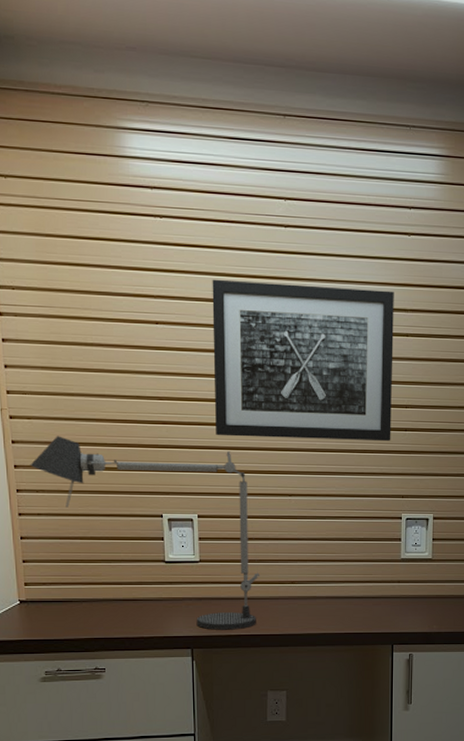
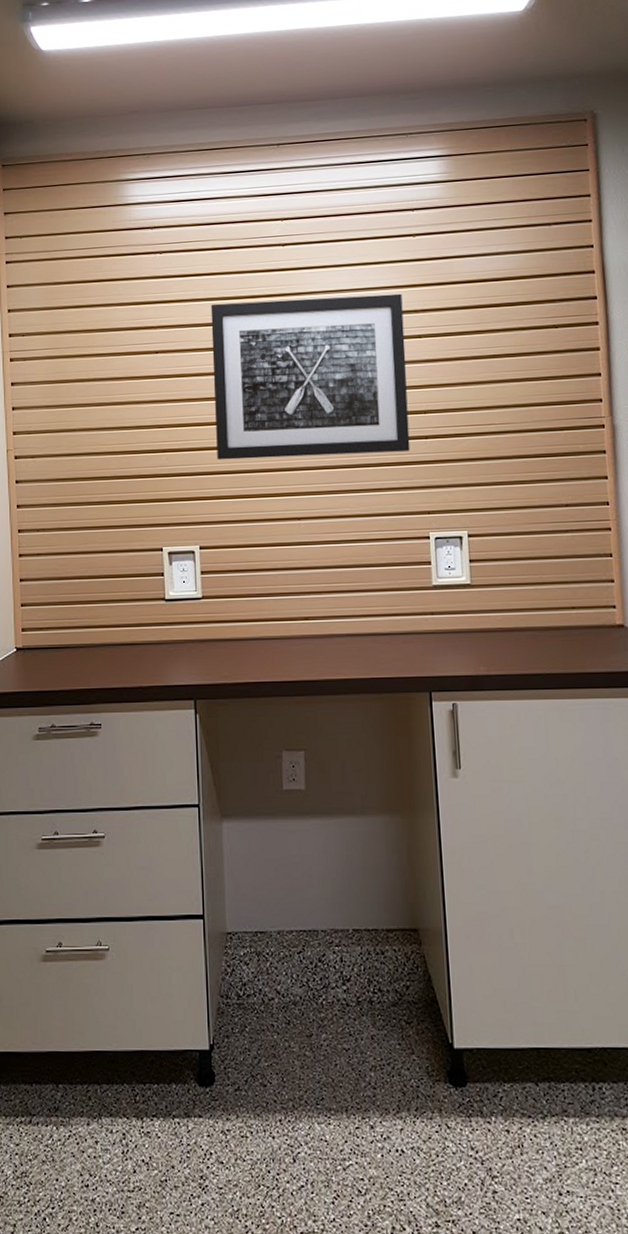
desk lamp: present [30,436,261,630] -> none [32,472,270,677]

